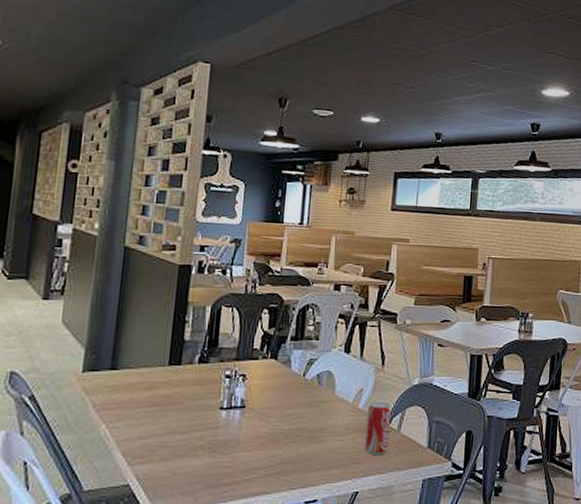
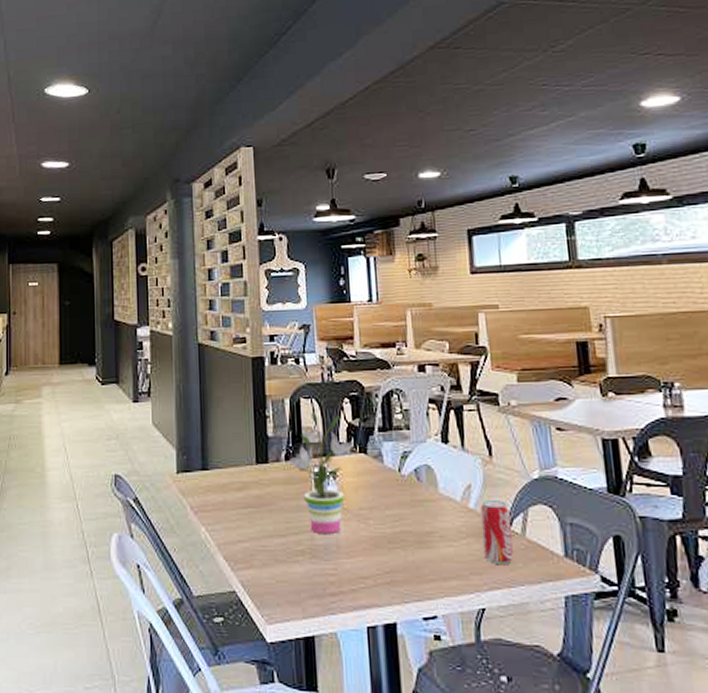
potted plant: none [198,319,268,430] -> present [285,411,358,533]

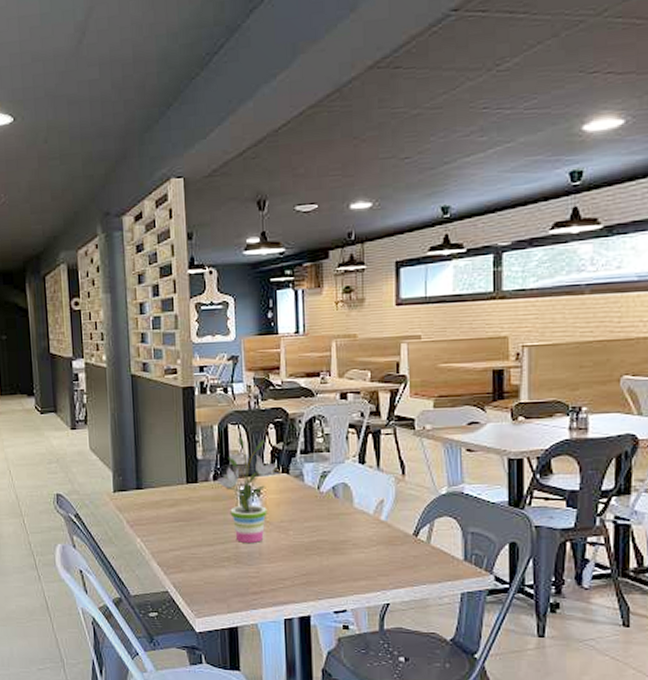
beverage can: present [480,501,514,565] -> none [391,513,418,568]

